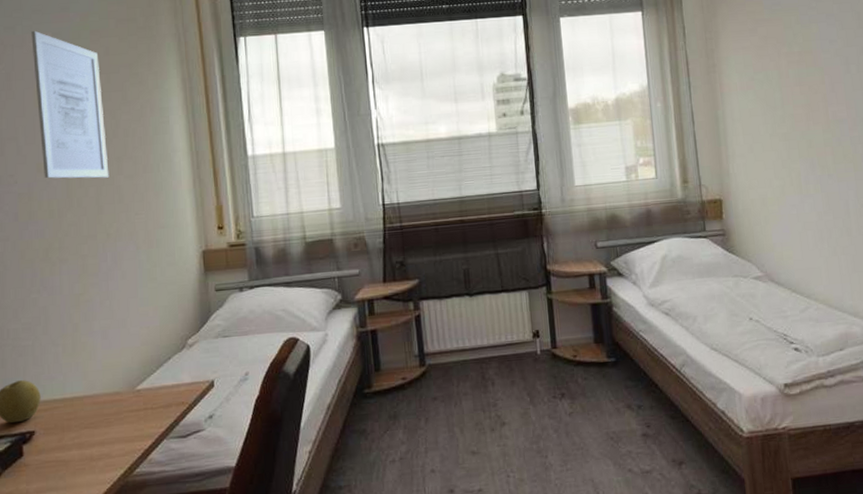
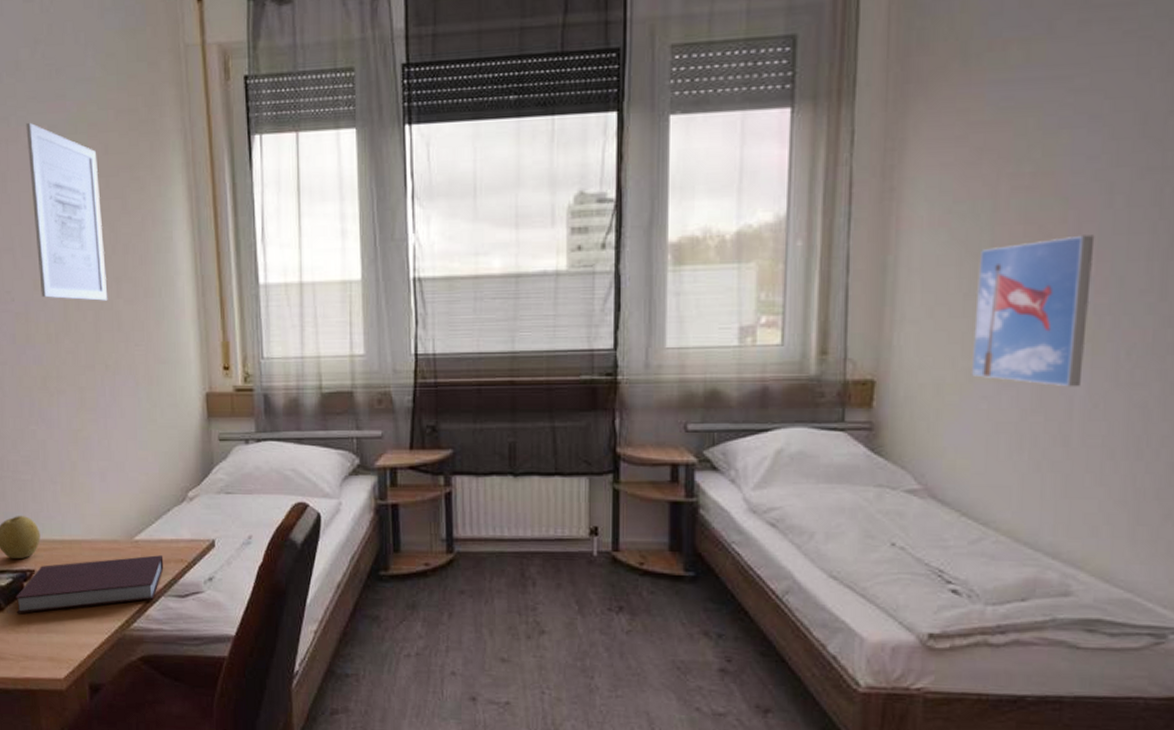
notebook: none [13,401,166,476] -> present [14,555,164,613]
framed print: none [776,91,851,194] -> present [971,235,1095,387]

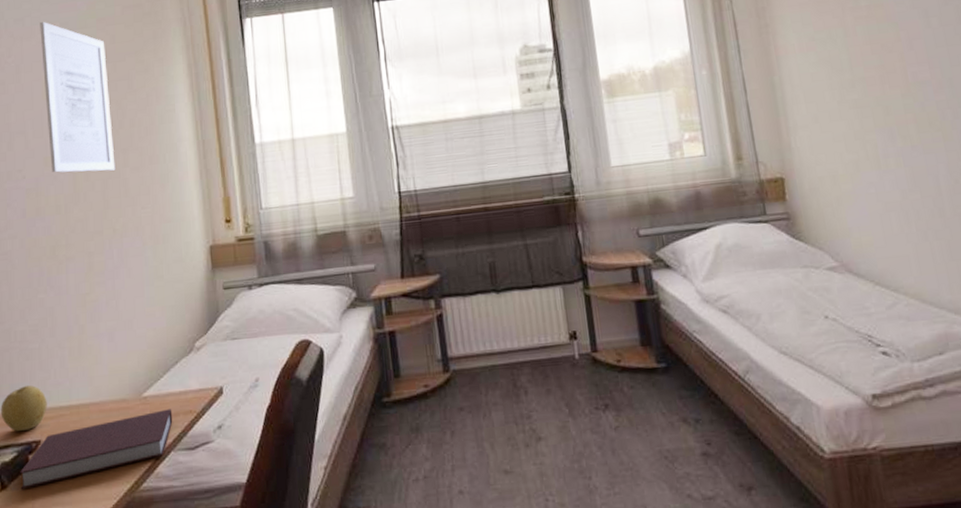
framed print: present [971,235,1095,387] -> none [843,48,941,169]

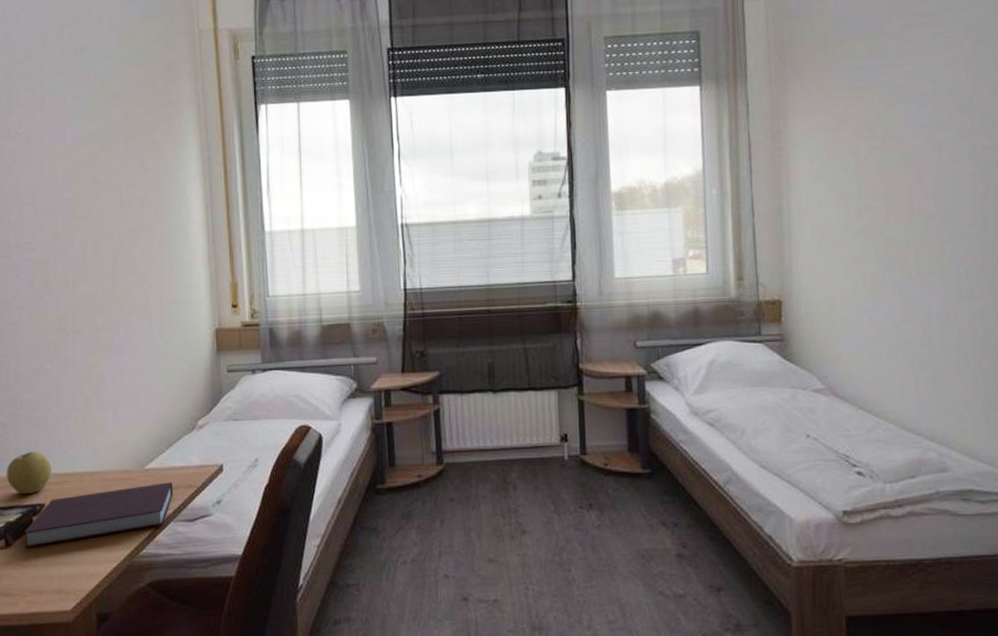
wall art: present [40,21,116,173] -> none [51,93,125,249]

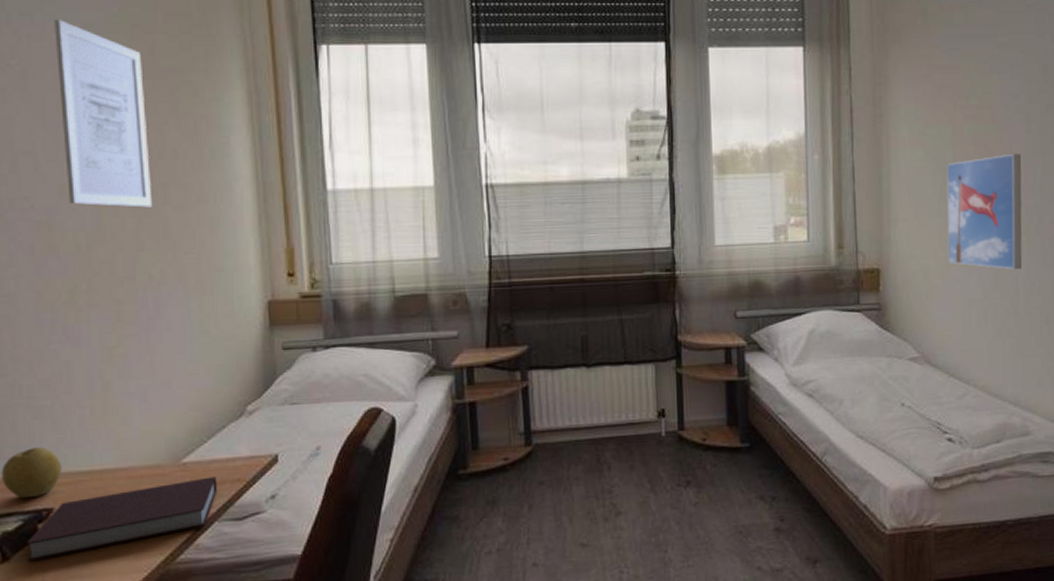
wall art: none [51,93,125,249] -> present [54,19,153,208]
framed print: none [850,183,935,301] -> present [946,153,1022,270]

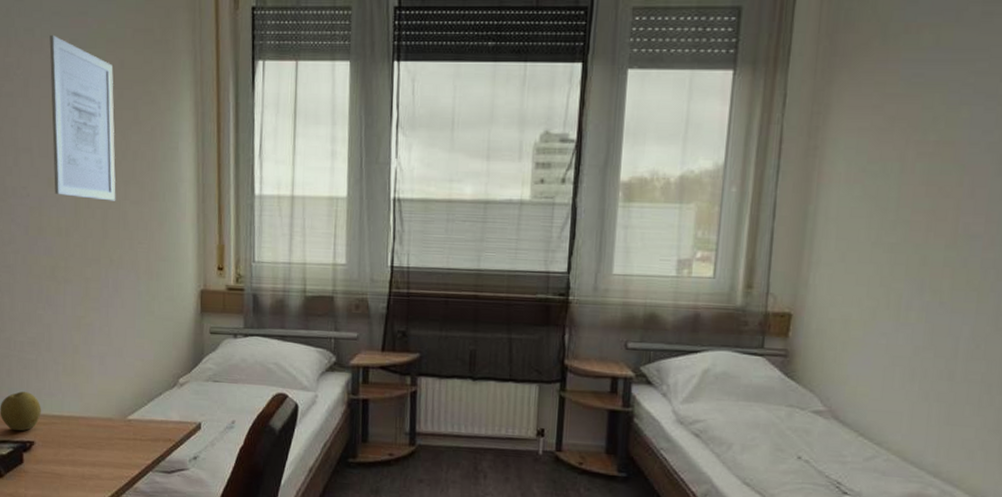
notebook: present [25,477,218,561] -> none [14,434,153,481]
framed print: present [946,153,1022,270] -> none [874,198,985,330]

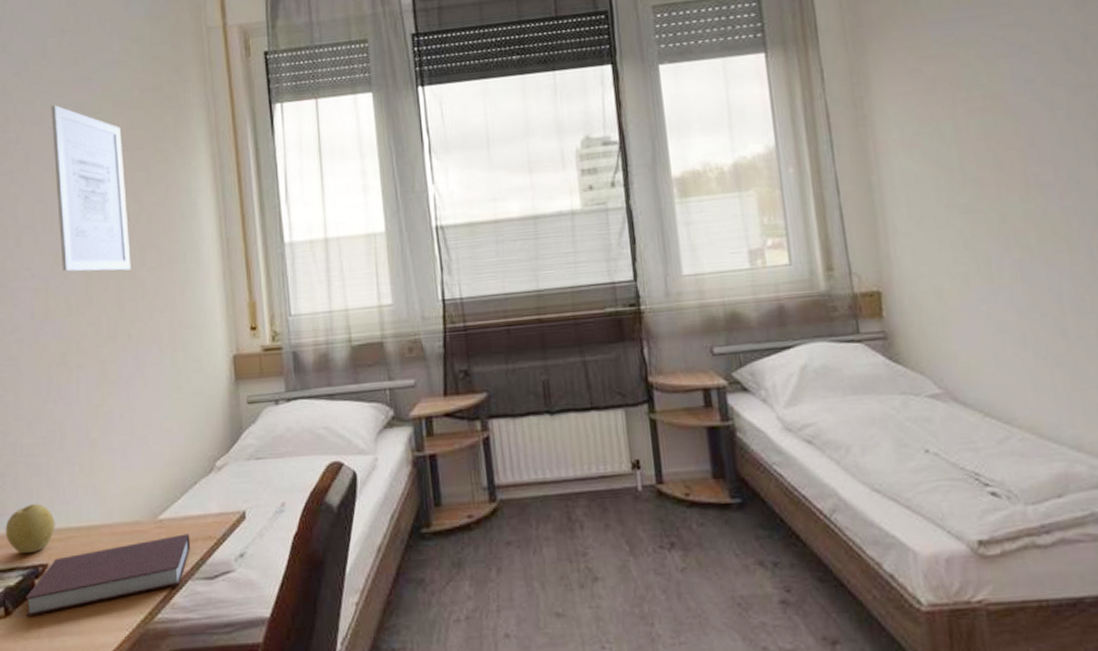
notebook: none [14,434,153,481] -> present [24,534,191,616]

